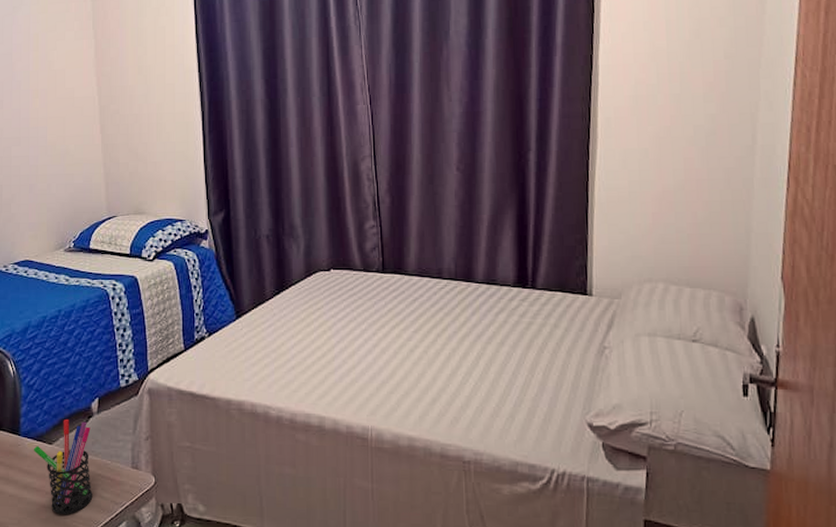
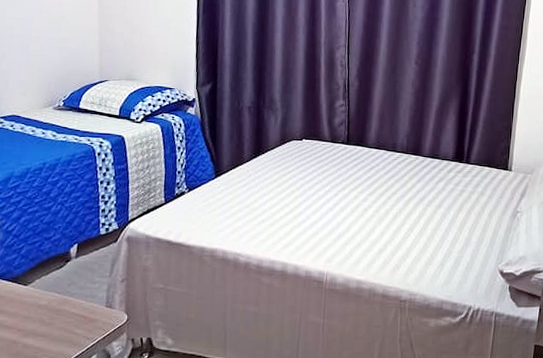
pen holder: present [33,418,93,514] -> none [7,262,68,349]

